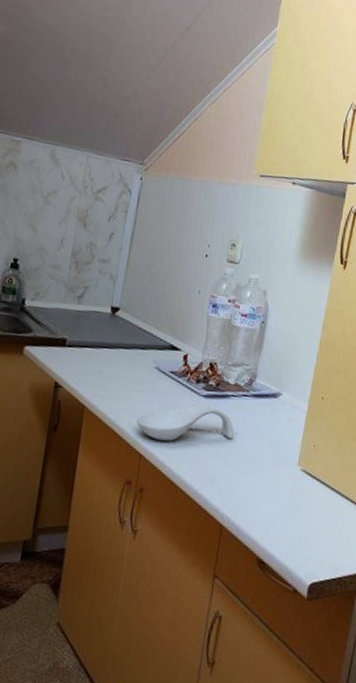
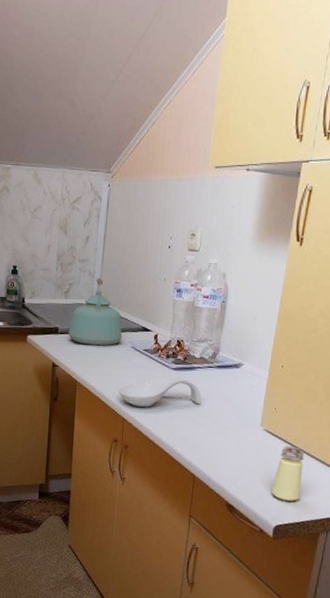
kettle: none [78,283,146,365] -> present [68,278,123,346]
saltshaker: none [306,489,343,554] -> present [271,446,305,501]

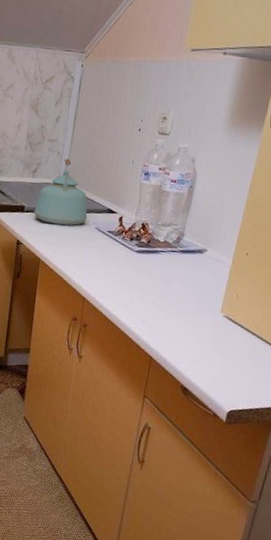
spoon rest: present [118,376,202,407] -> none [80,259,163,288]
saltshaker: present [271,446,305,501] -> none [227,333,264,388]

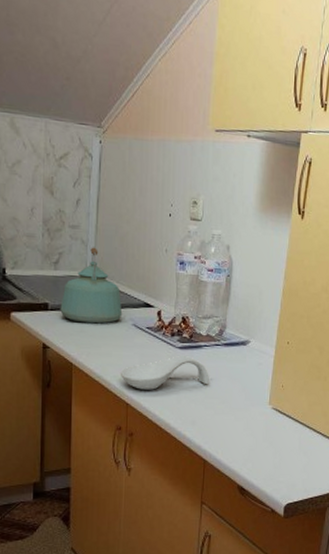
spoon rest: none [80,259,163,288] -> present [120,356,209,390]

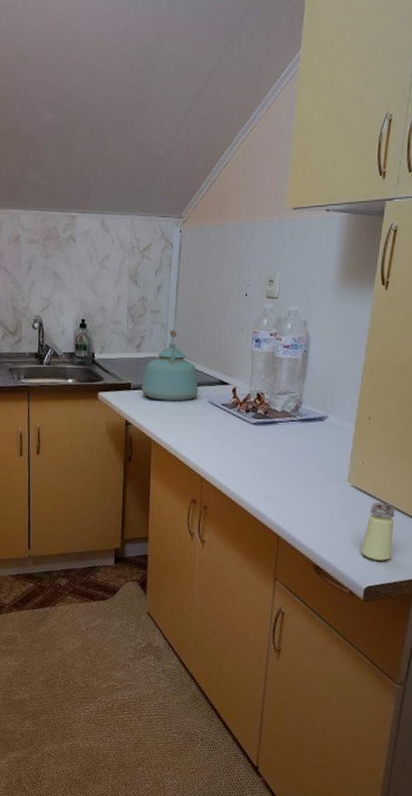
spoon rest: present [120,356,209,390] -> none [195,432,284,465]
saltshaker: none [280,423,311,478] -> present [360,502,395,561]

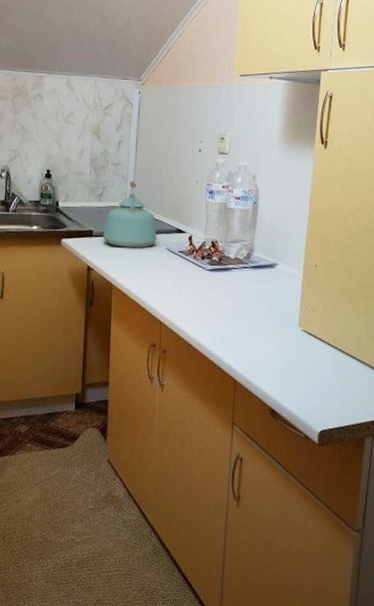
saltshaker: present [360,502,395,561] -> none [313,346,344,404]

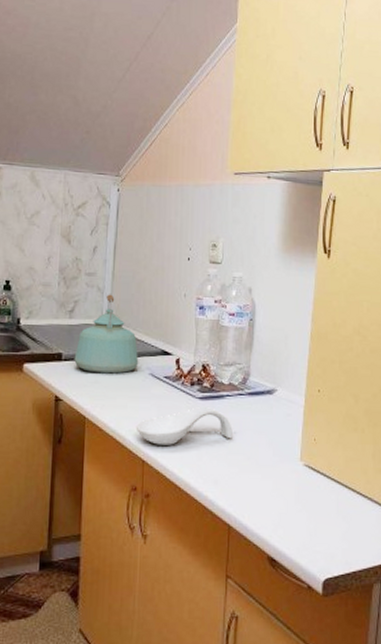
spoon rest: none [154,278,238,310] -> present [135,407,233,445]

